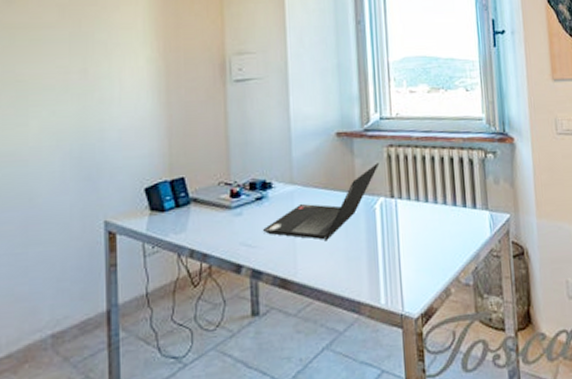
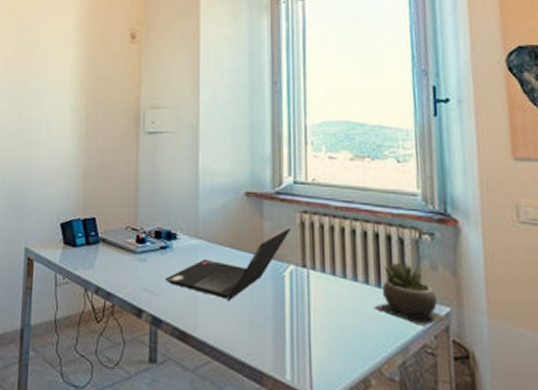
succulent plant: none [451,180,509,234] -> present [374,262,449,326]

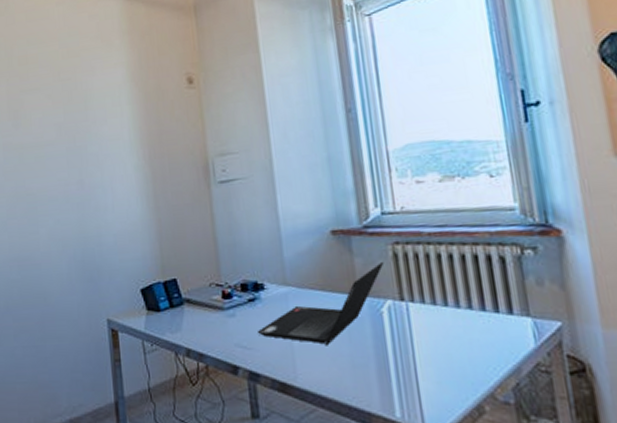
succulent plant: present [374,262,449,326] -> none [480,281,560,345]

